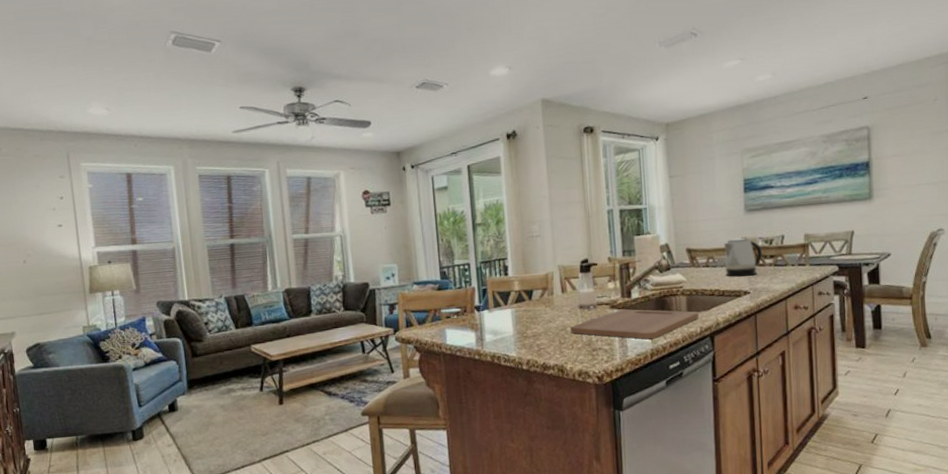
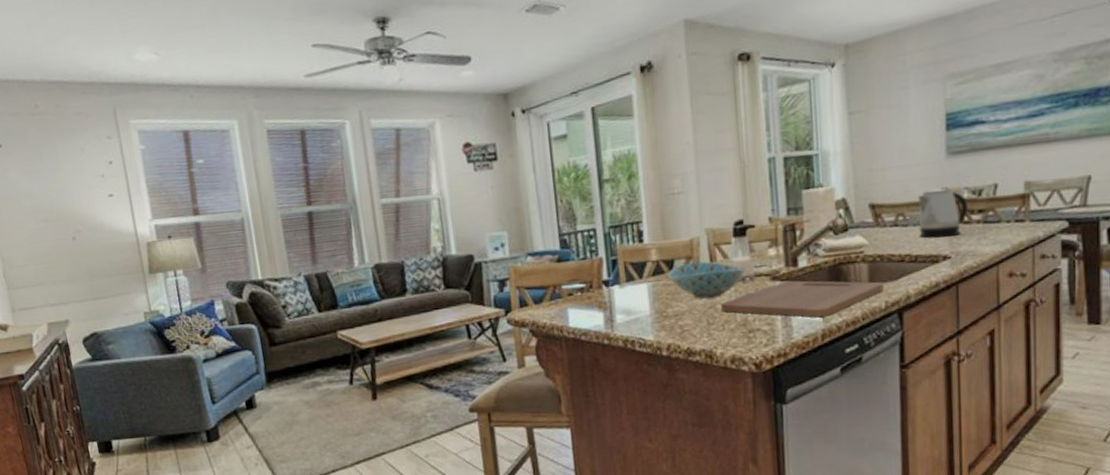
bowl: none [528,292,590,322] -> present [668,261,745,299]

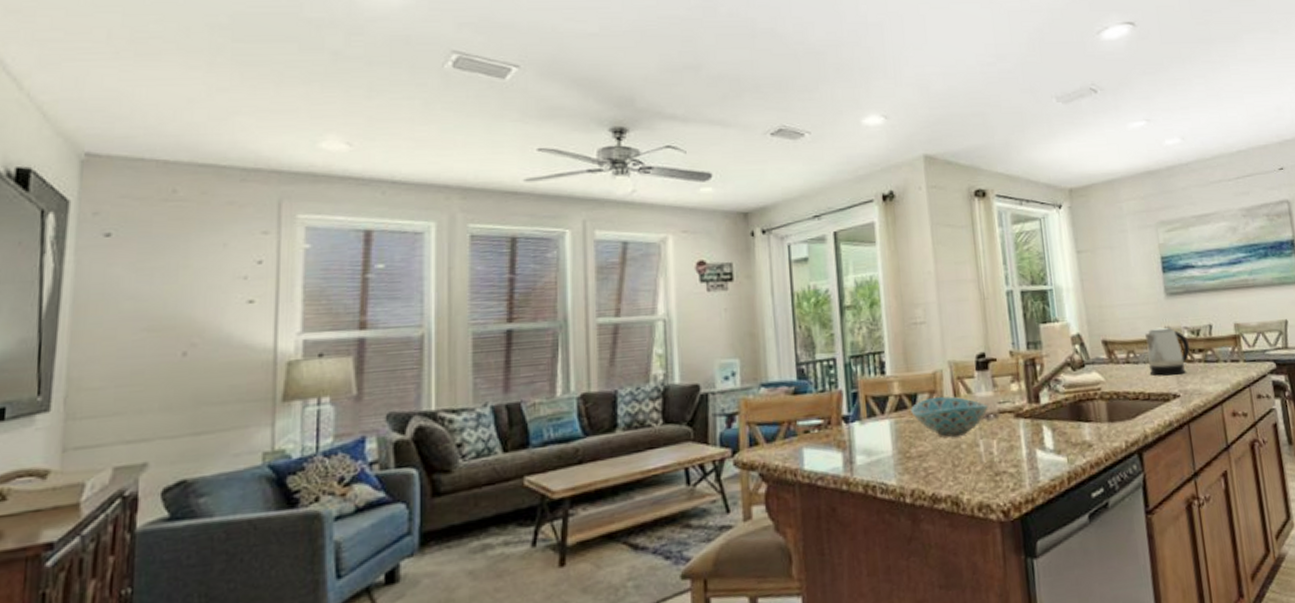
cutting board: present [721,280,884,318] -> none [966,418,1123,459]

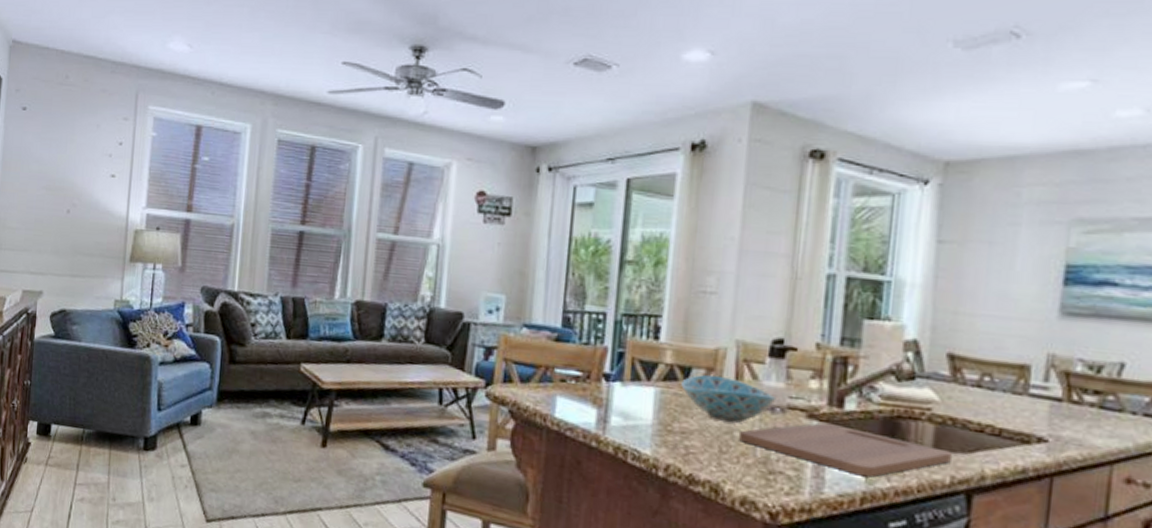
cutting board: none [966,418,1123,459] -> present [739,422,952,478]
kettle: present [1145,327,1190,377] -> none [1009,352,1080,417]

